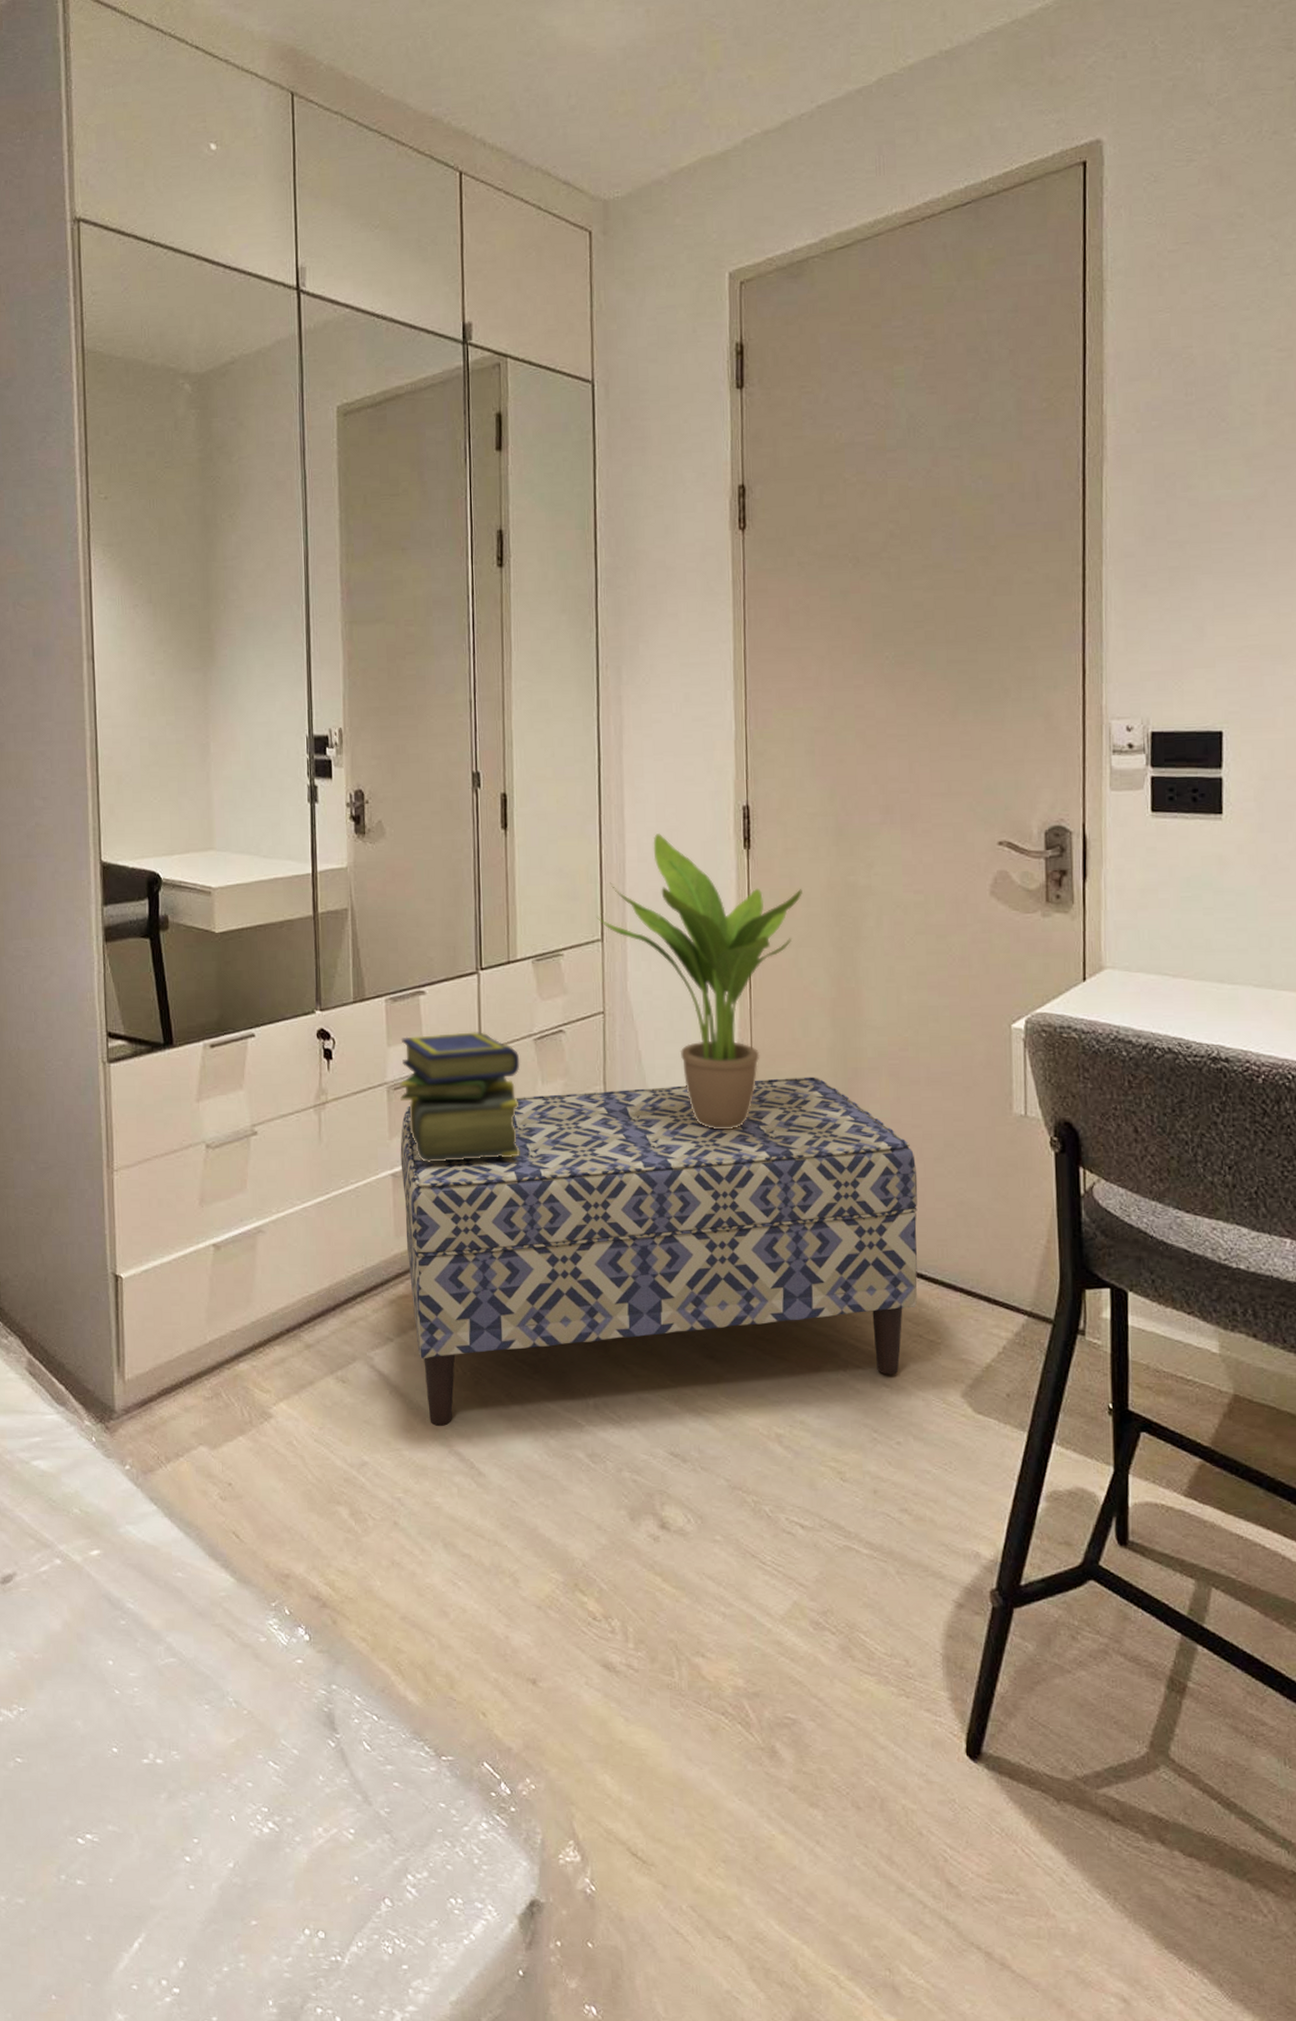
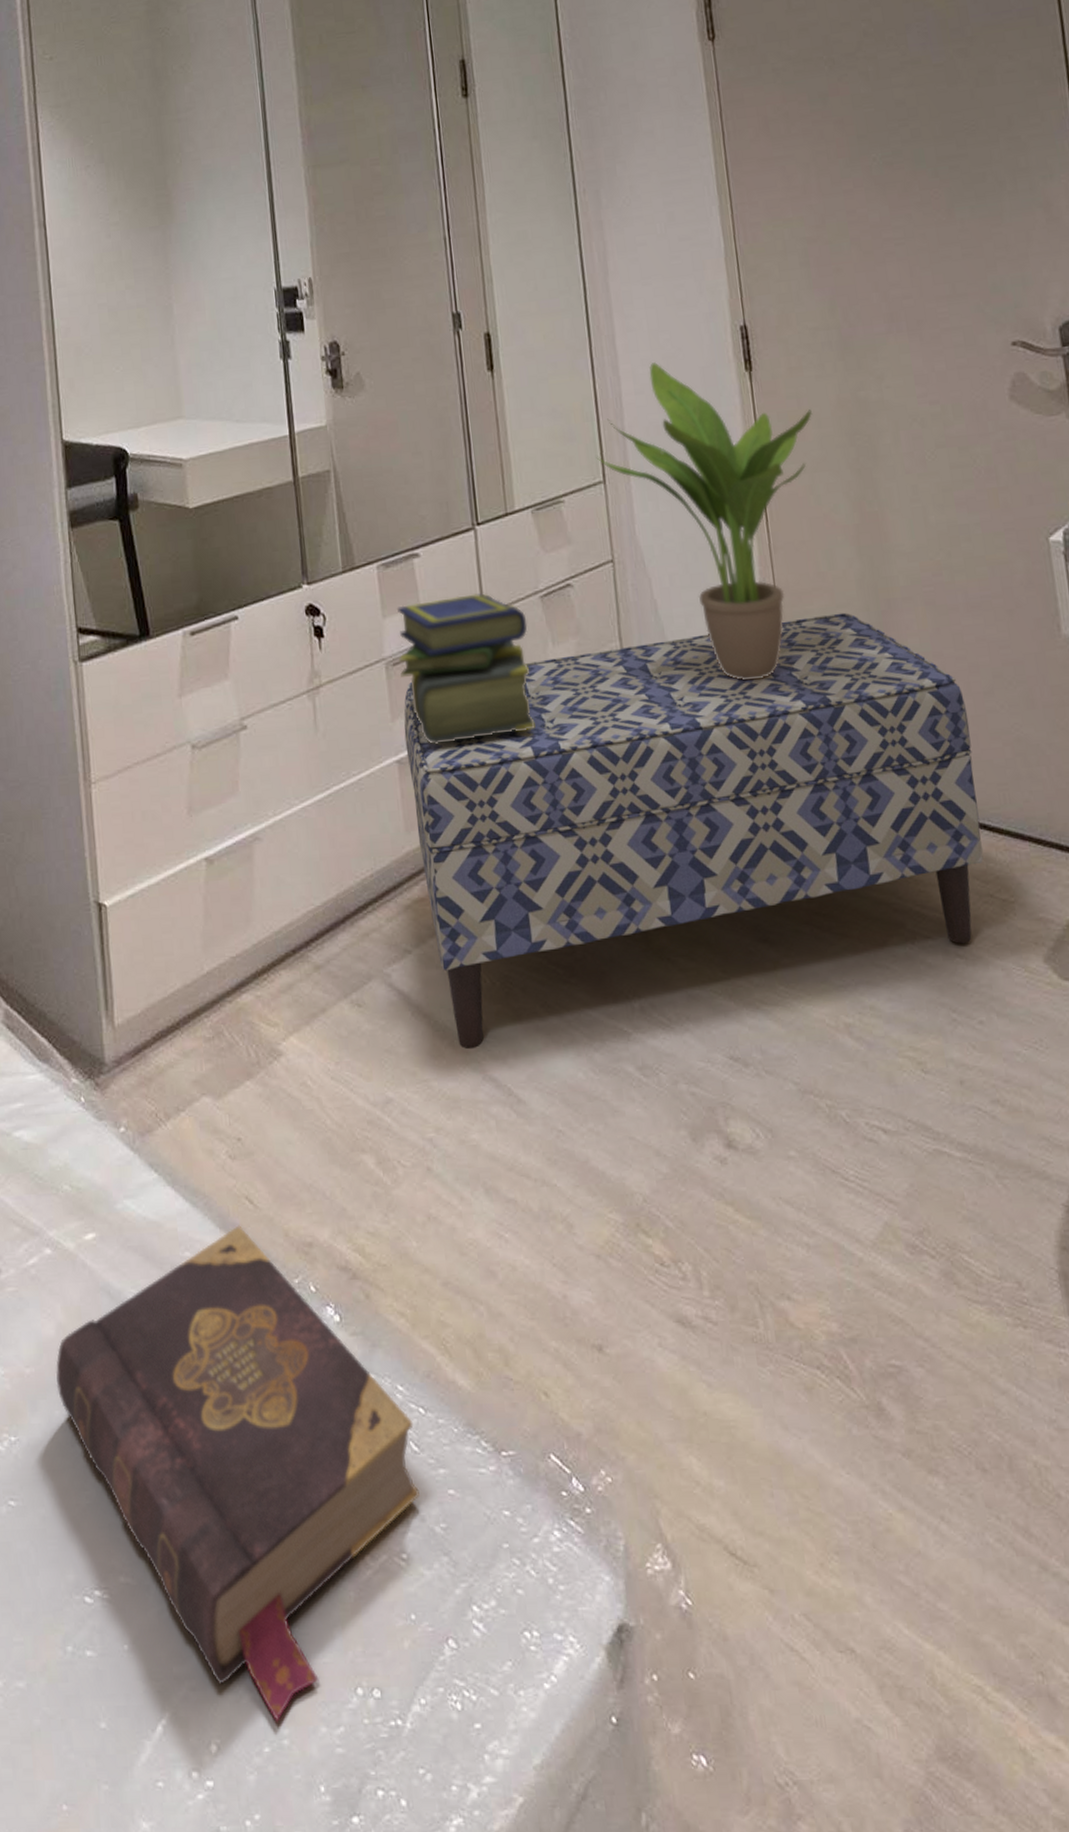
book: none [60,1555,369,1949] -> present [56,1225,420,1722]

